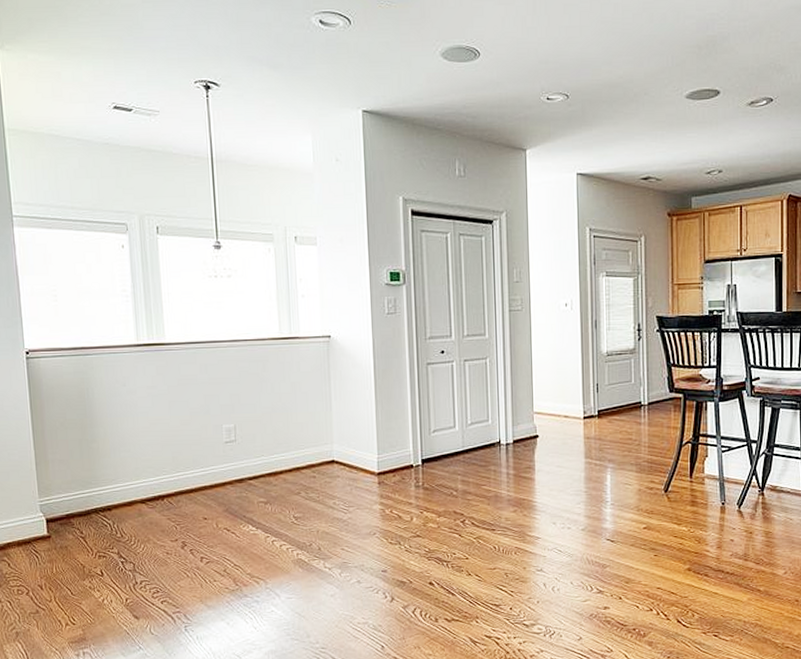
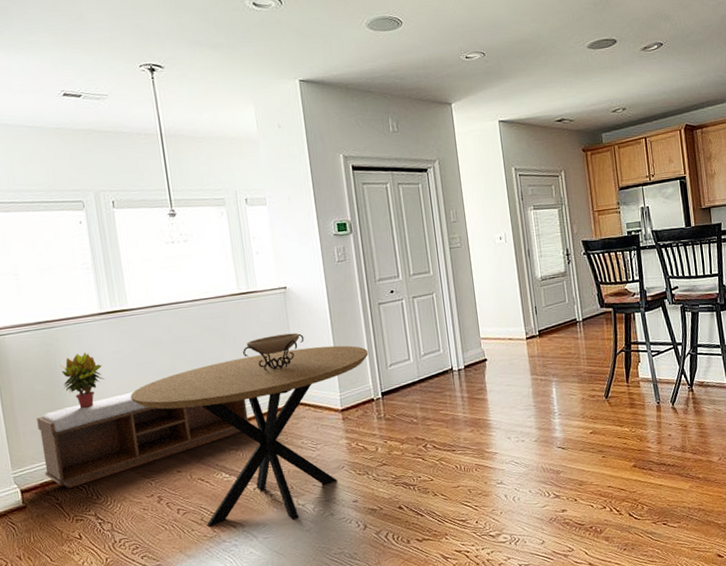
bench: none [66,430,282,523] -> present [37,391,250,488]
potted plant: none [93,384,137,442] -> present [60,352,105,408]
dining table: none [161,403,411,584] -> present [130,345,369,527]
decorative bowl: none [280,386,345,424] -> present [243,332,305,371]

